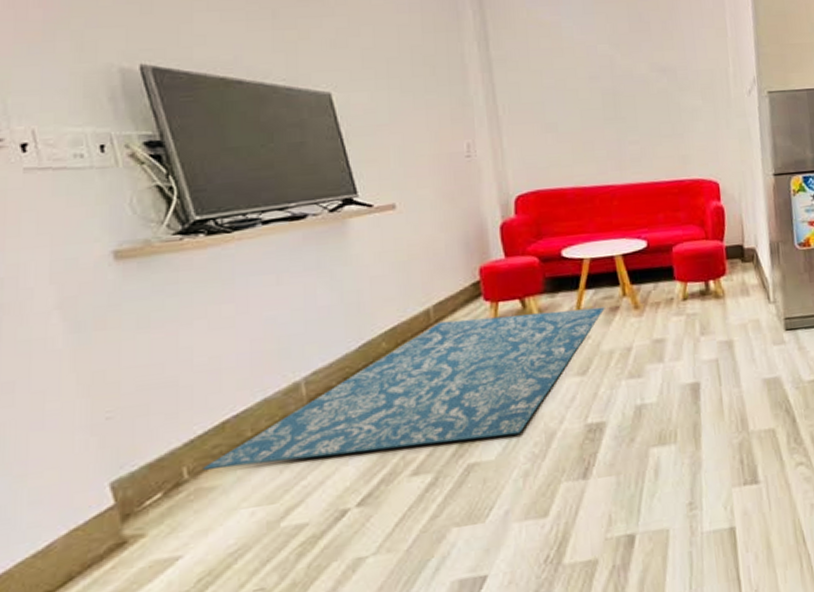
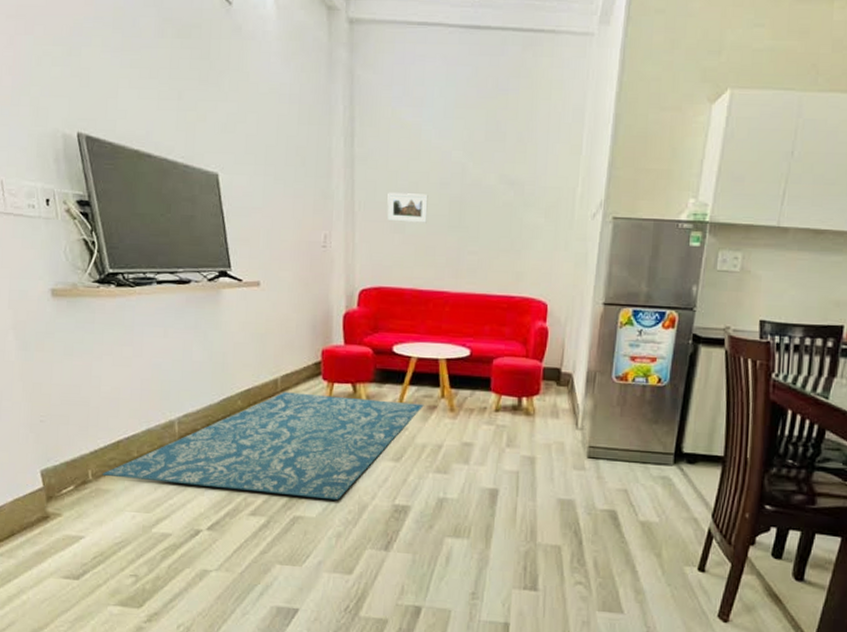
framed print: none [534,90,581,122] -> present [387,193,428,223]

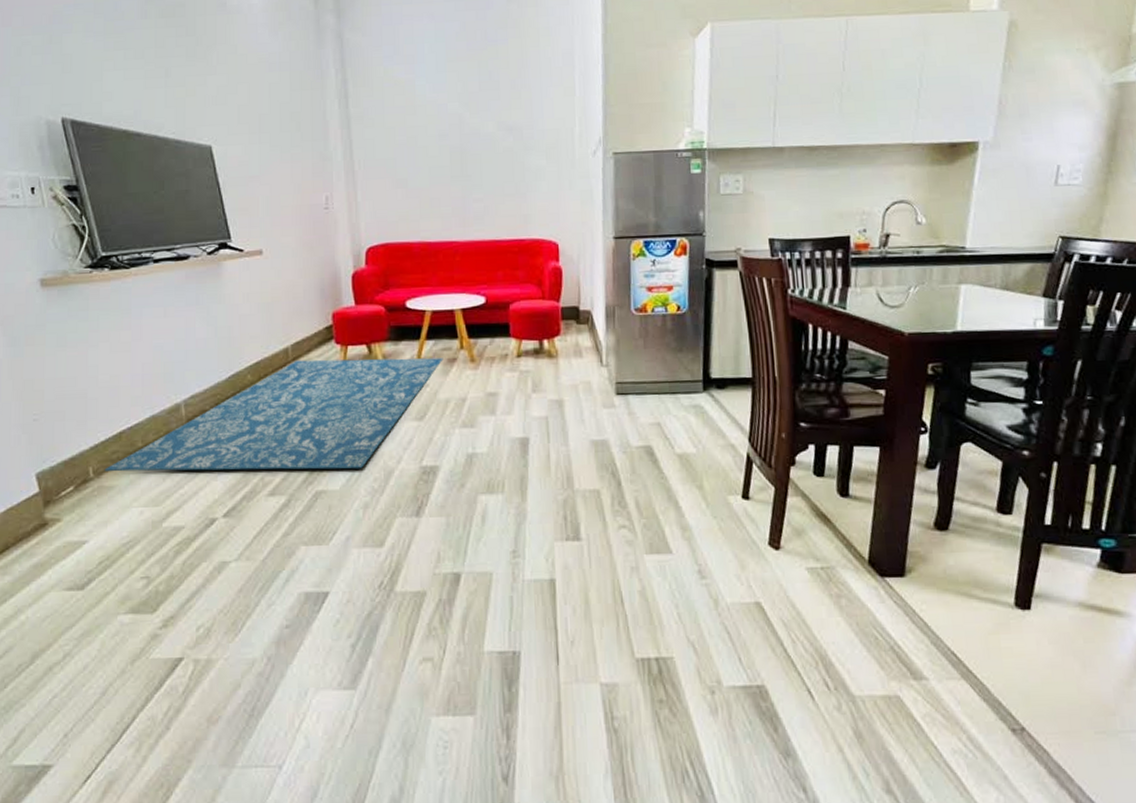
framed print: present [387,193,428,223] -> none [387,147,429,177]

